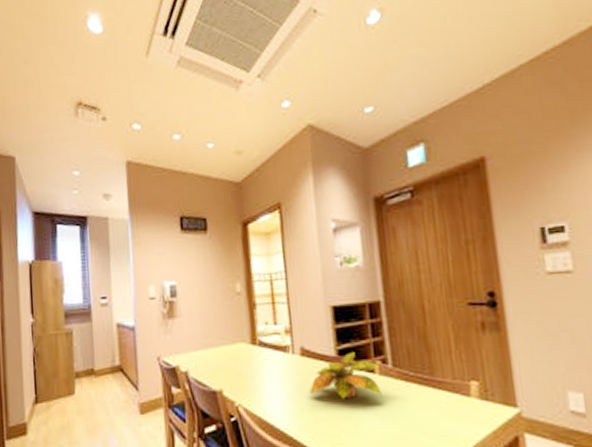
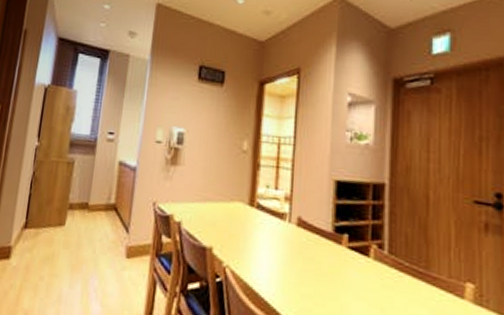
plant: present [309,352,383,399] -> none [300,231,376,282]

